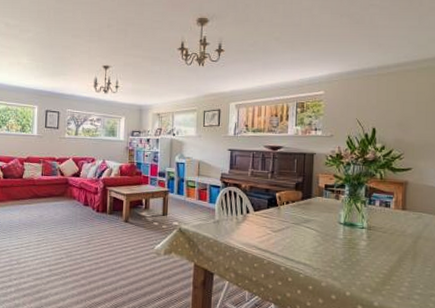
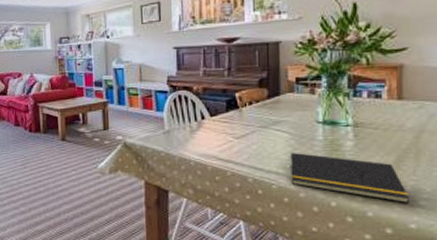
notepad: none [315,248,407,296] -> present [289,153,410,203]

